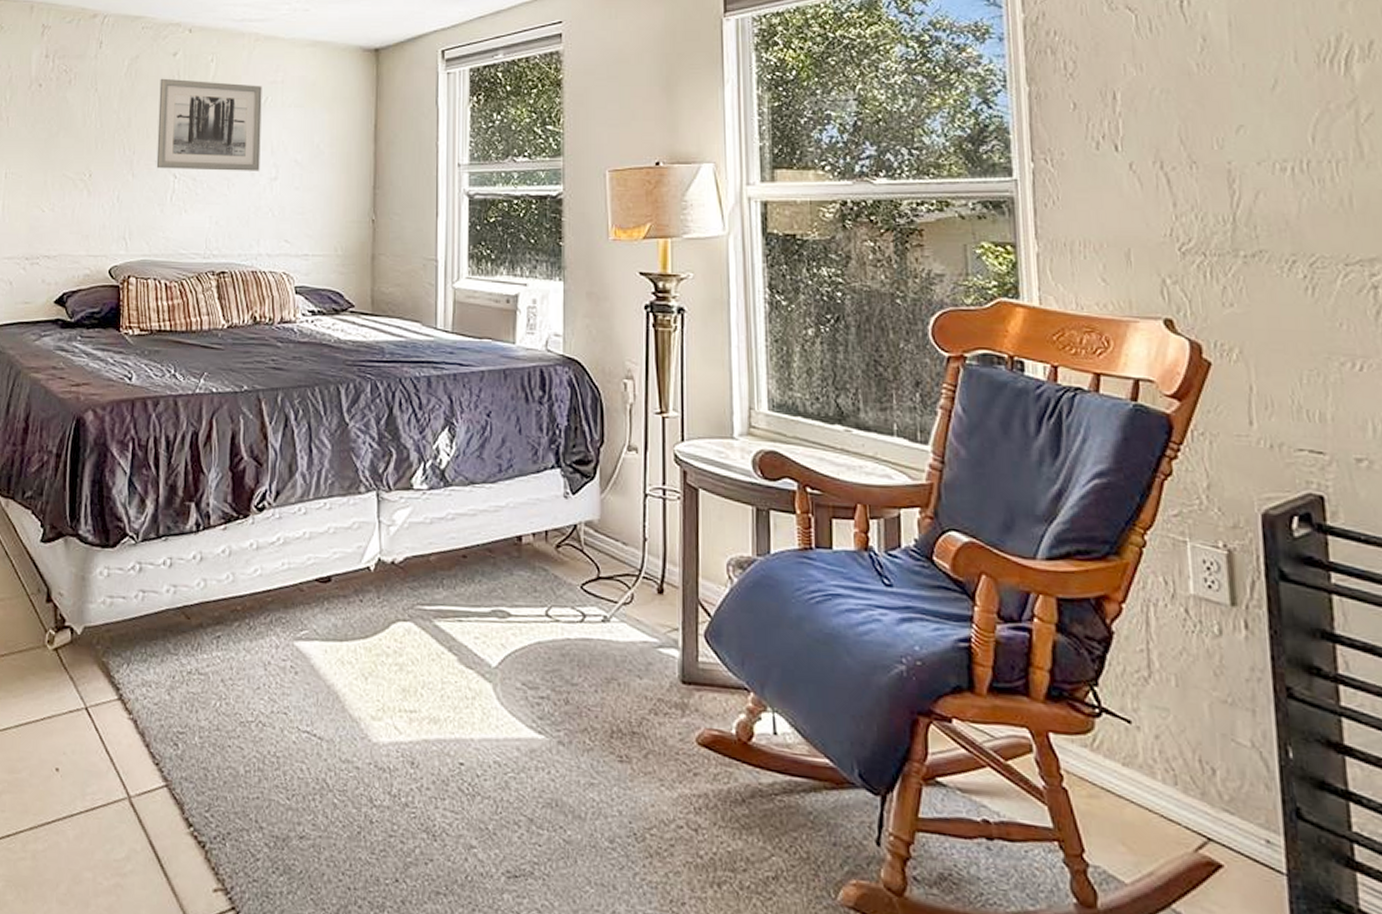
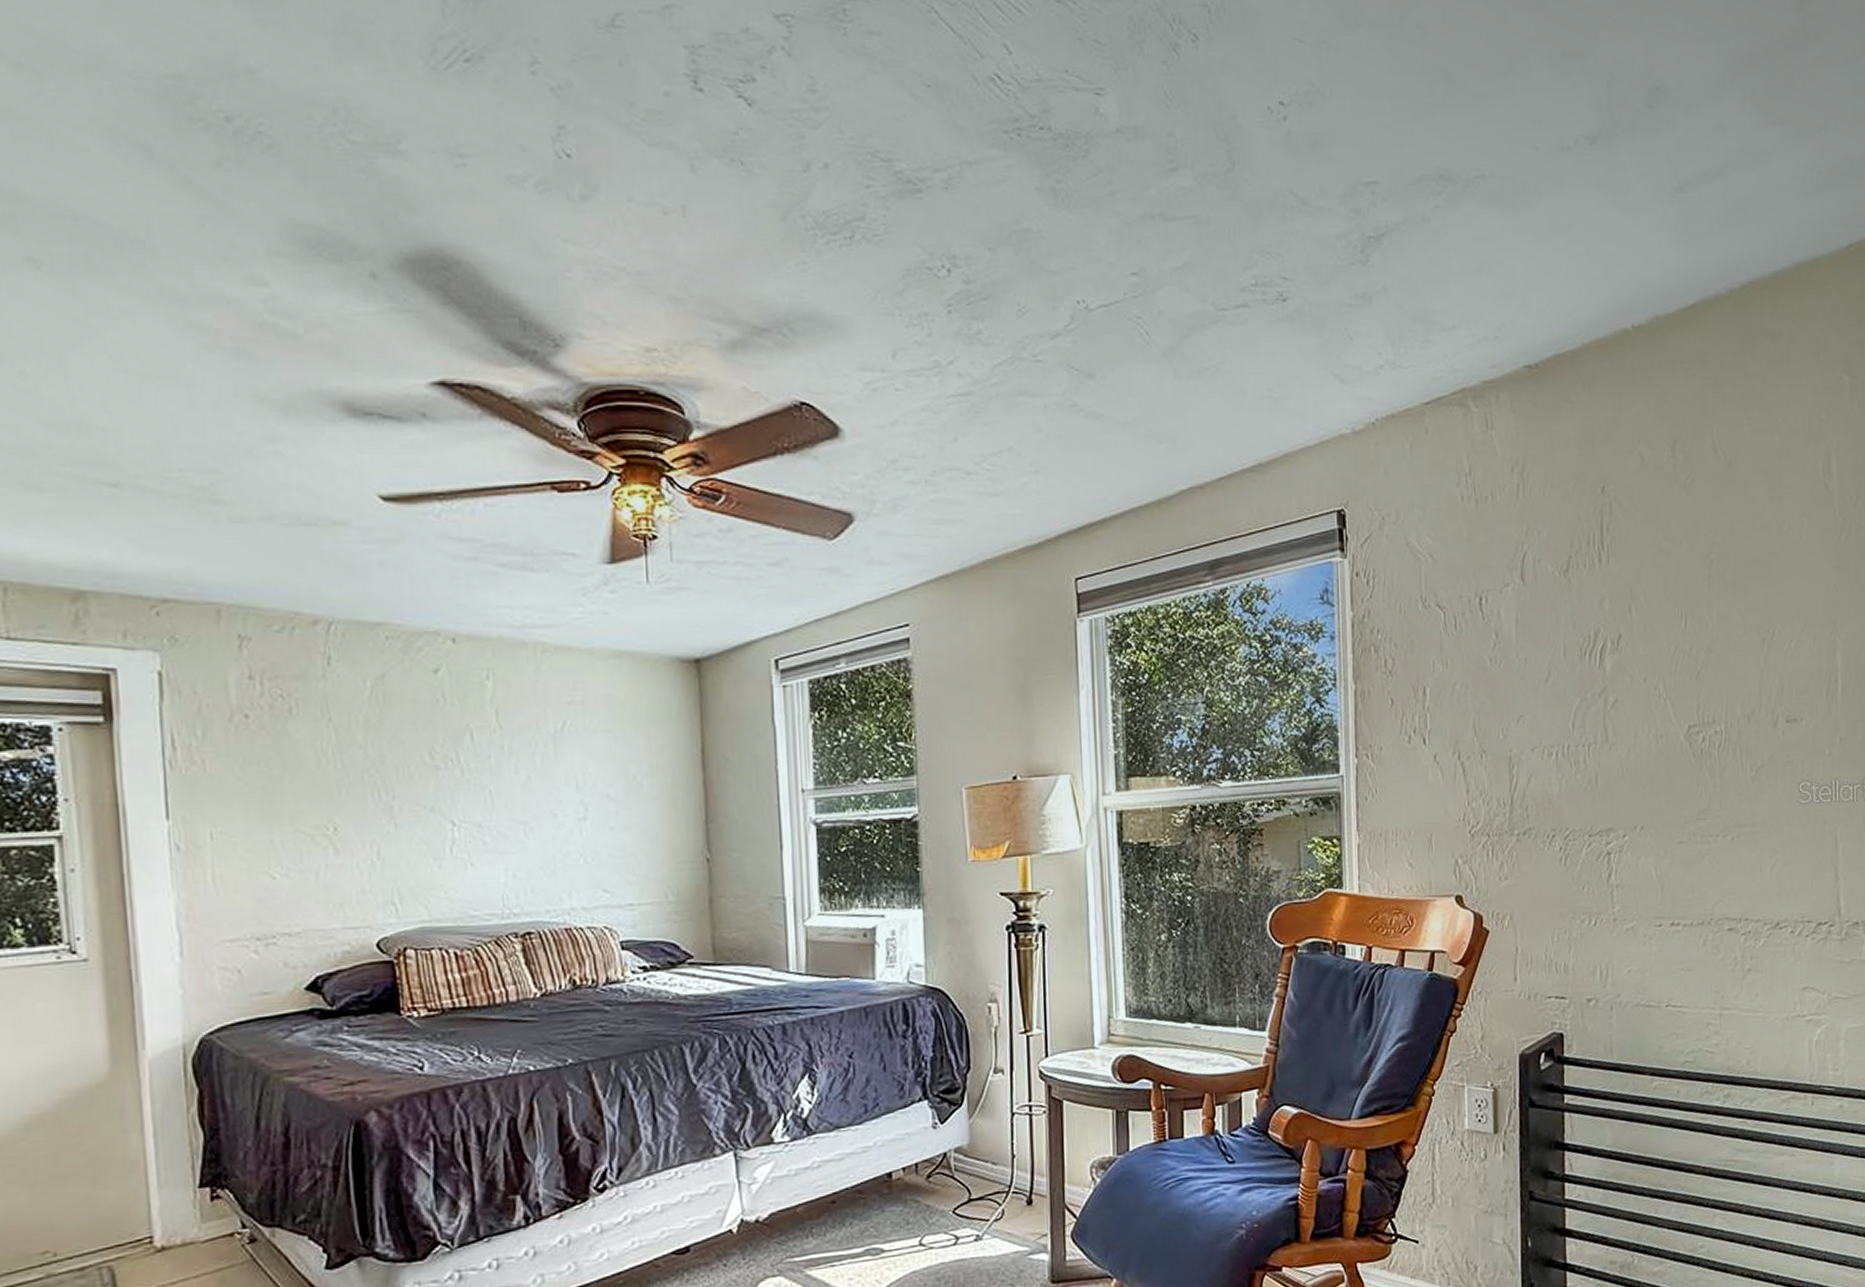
wall art: present [156,78,262,171] -> none [419,702,564,815]

